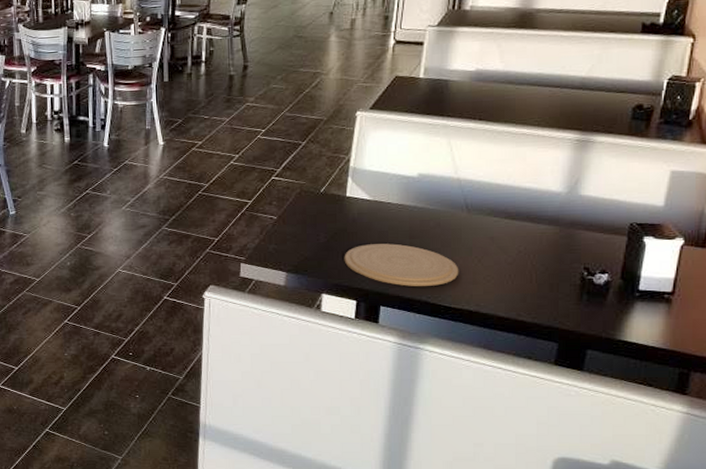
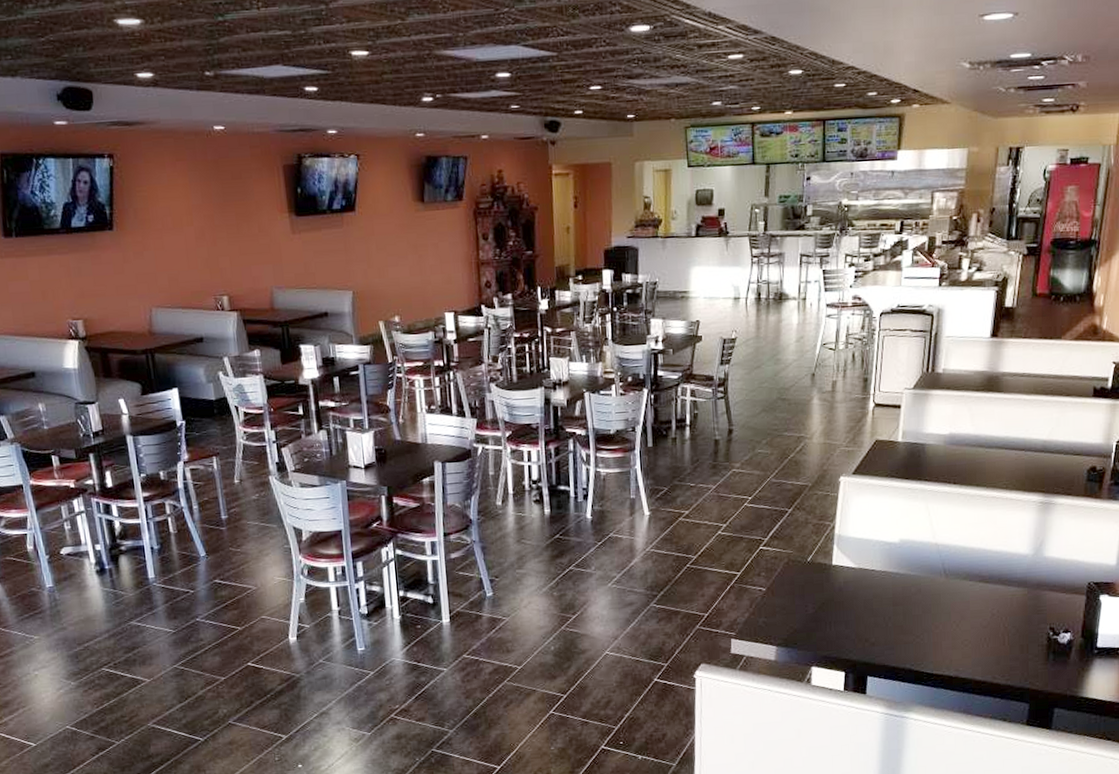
plate: present [344,243,459,286] -> none [832,611,940,655]

